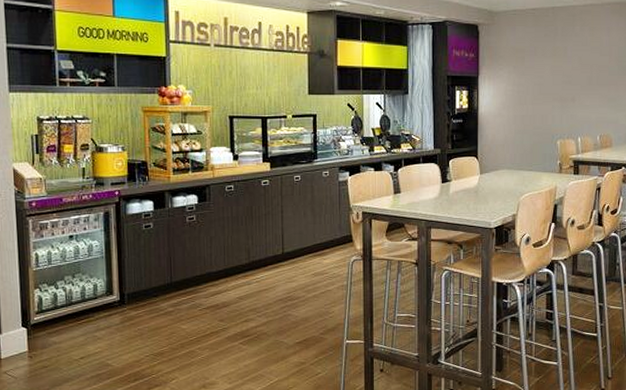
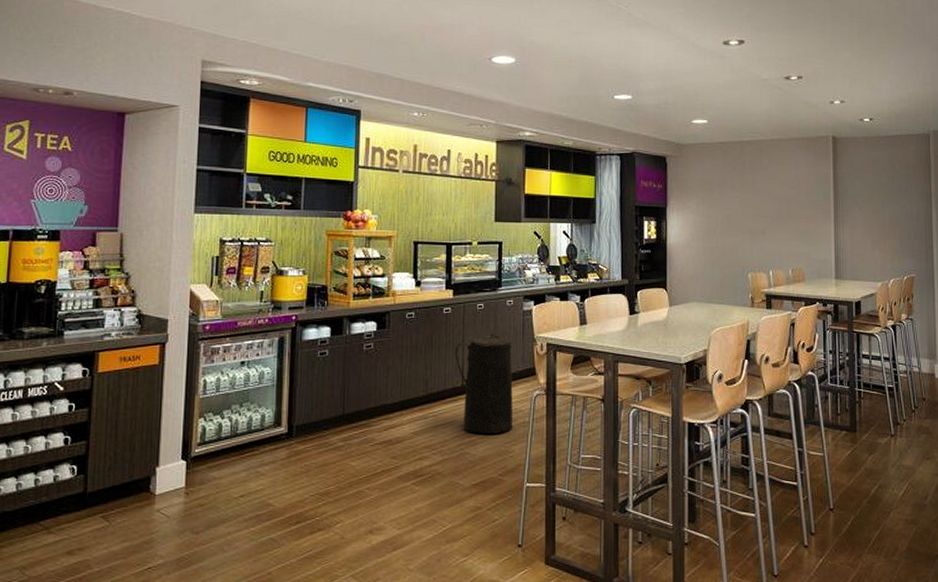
trash can: none [274,204,331,297] -> present [454,334,513,433]

